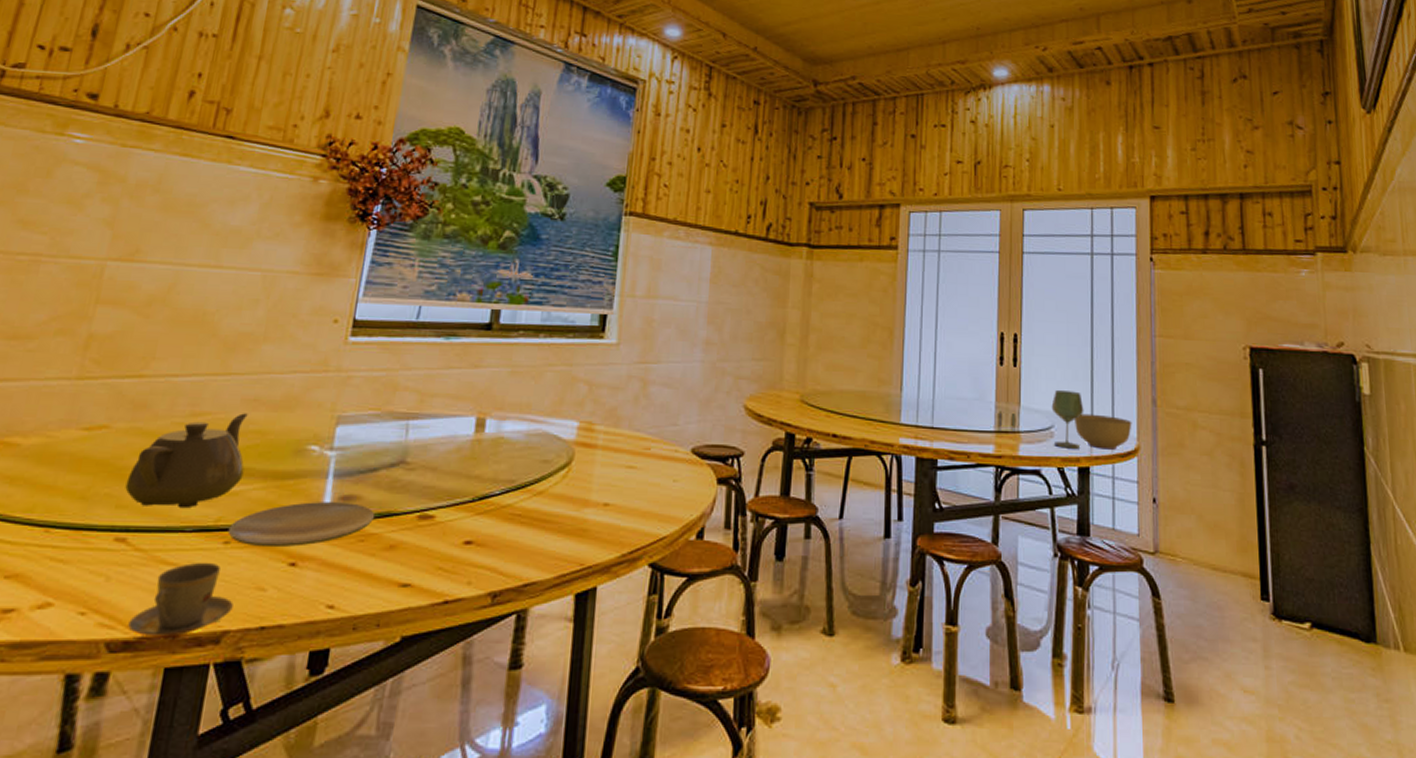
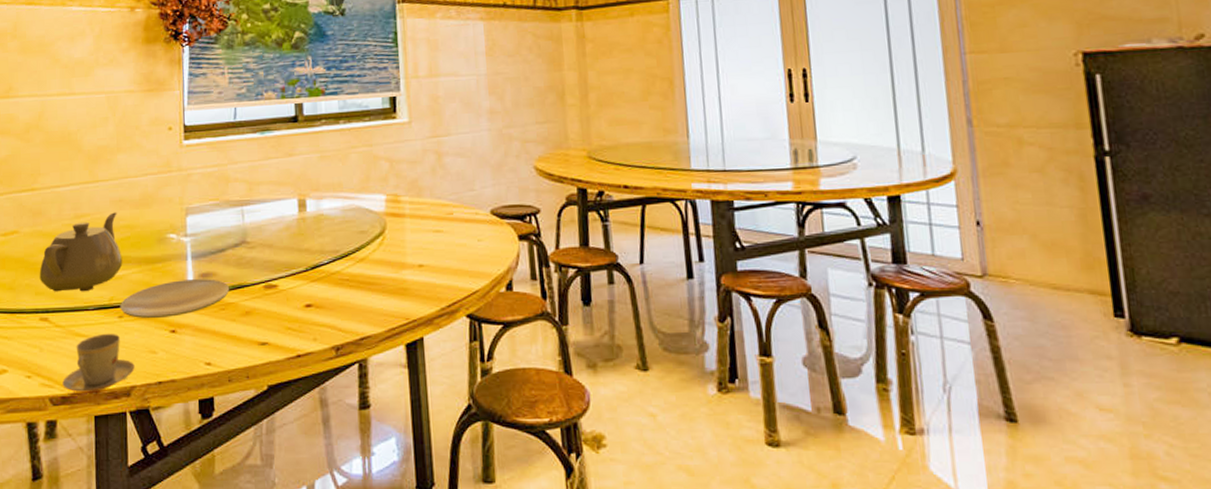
wine glass: present [1051,390,1084,449] -> none [851,120,889,179]
bowl: present [1075,413,1132,450] -> none [879,141,946,176]

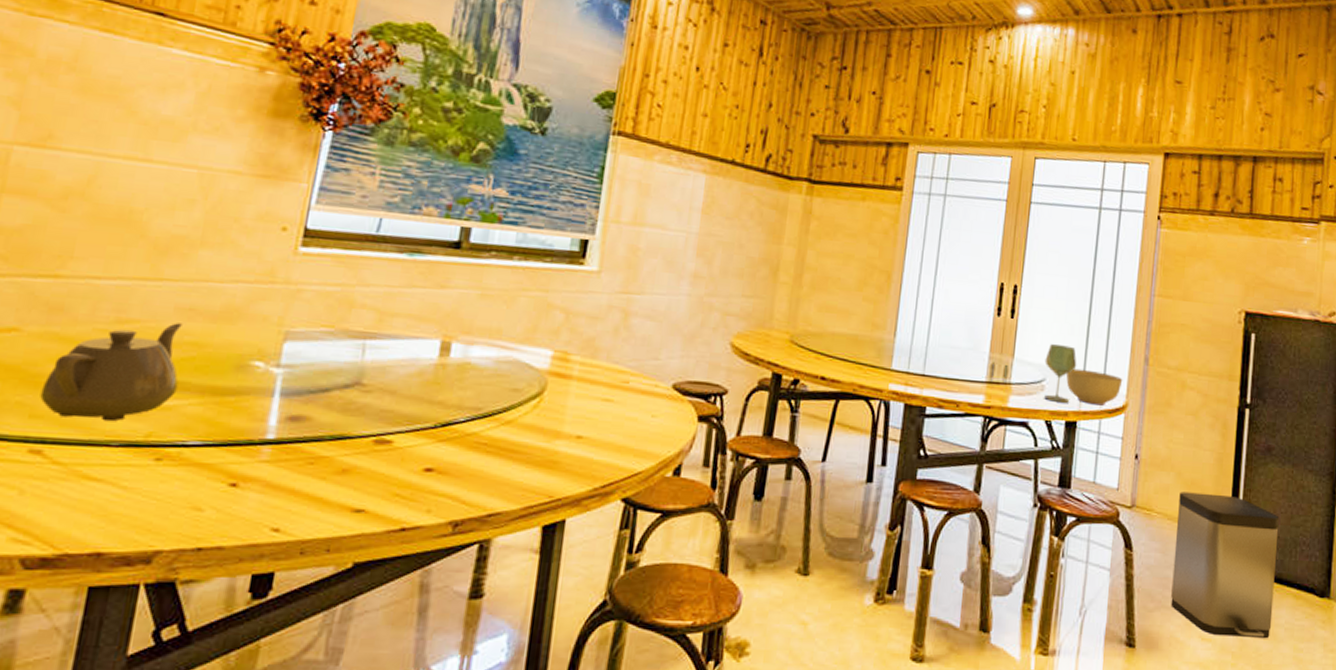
teacup: present [62,333,135,393] -> none [45,478,167,556]
plate: present [120,279,230,319] -> none [159,420,327,467]
wine glass: none [851,120,889,179] -> present [1044,344,1077,403]
bowl: none [879,141,946,176] -> present [1066,368,1123,406]
pedal bin: none [1039,252,1190,406] -> present [1170,491,1280,639]

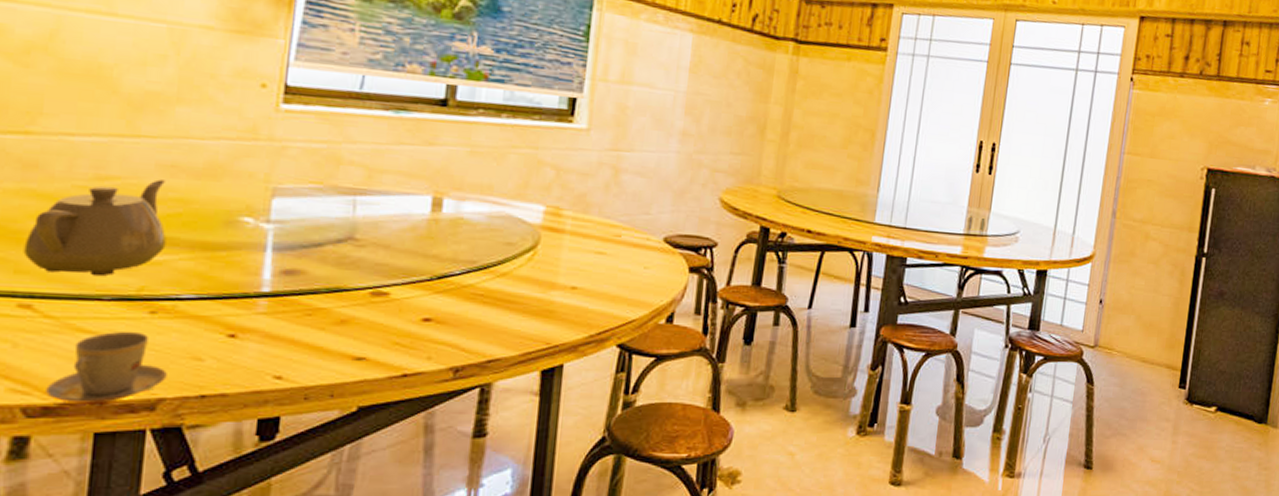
teacup: none [45,478,167,556] -> present [46,331,167,404]
wine glass: present [1044,344,1077,403] -> none [1018,199,1050,253]
bowl: present [1066,368,1123,406] -> none [1039,221,1092,256]
pedal bin: present [1170,491,1280,639] -> none [1125,332,1227,460]

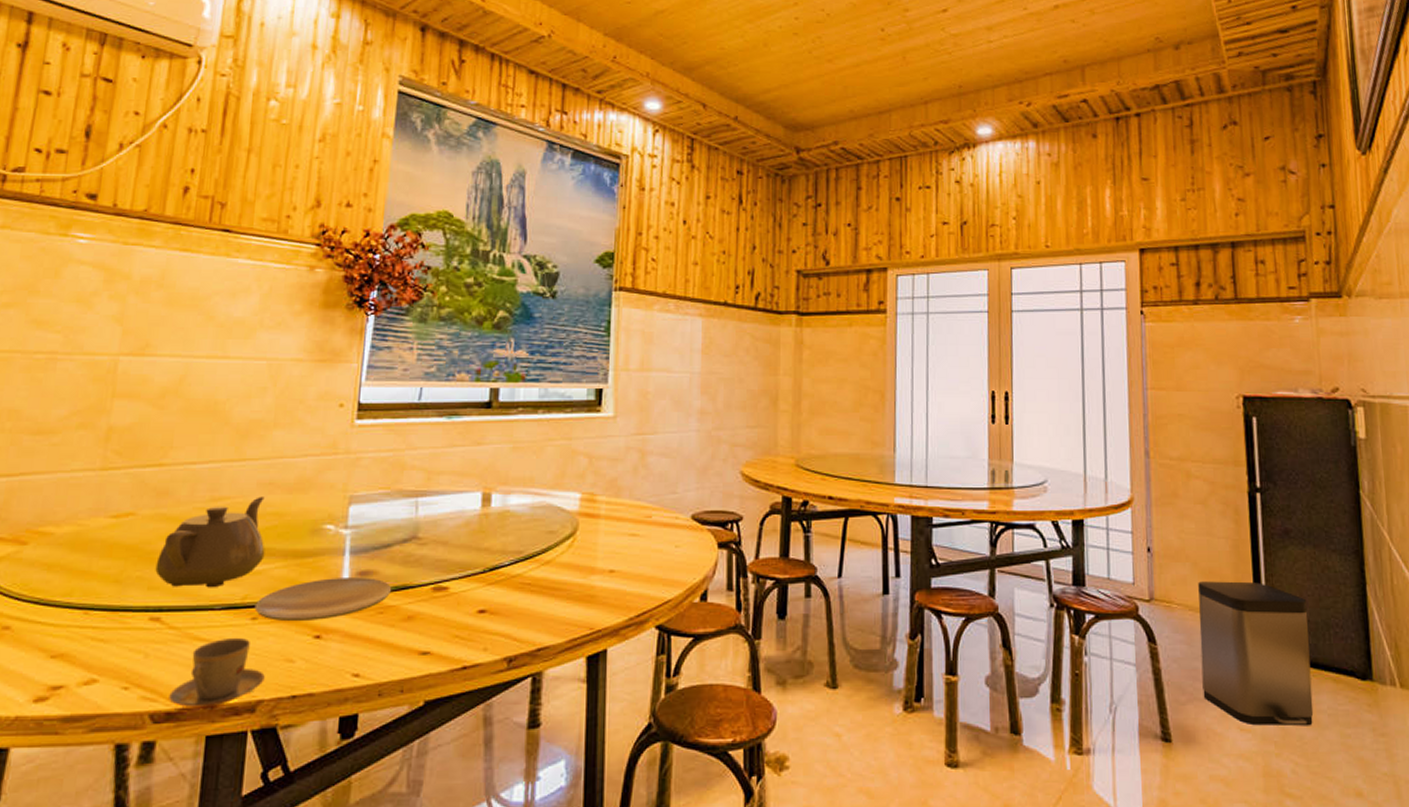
plate: none [153,274,323,319] -> present [254,578,392,622]
pedal bin: none [1125,332,1227,460] -> present [1198,581,1314,726]

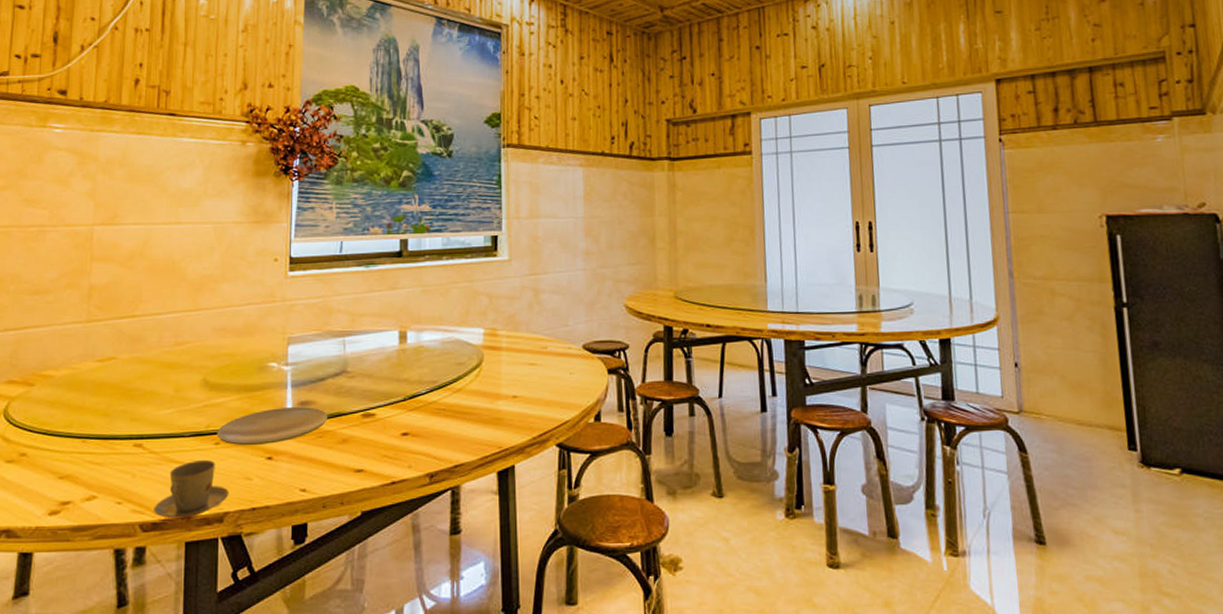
teapot: present [155,496,265,588] -> none [135,340,222,419]
pedal bin: present [1198,581,1314,726] -> none [1067,392,1190,529]

